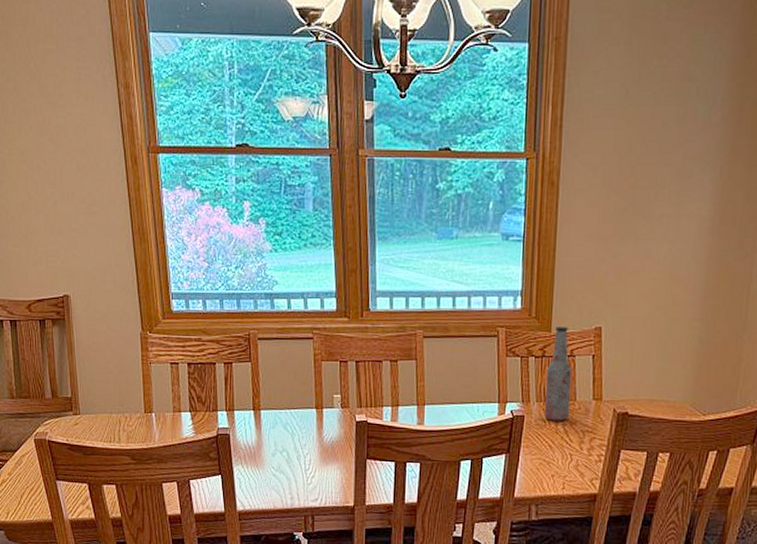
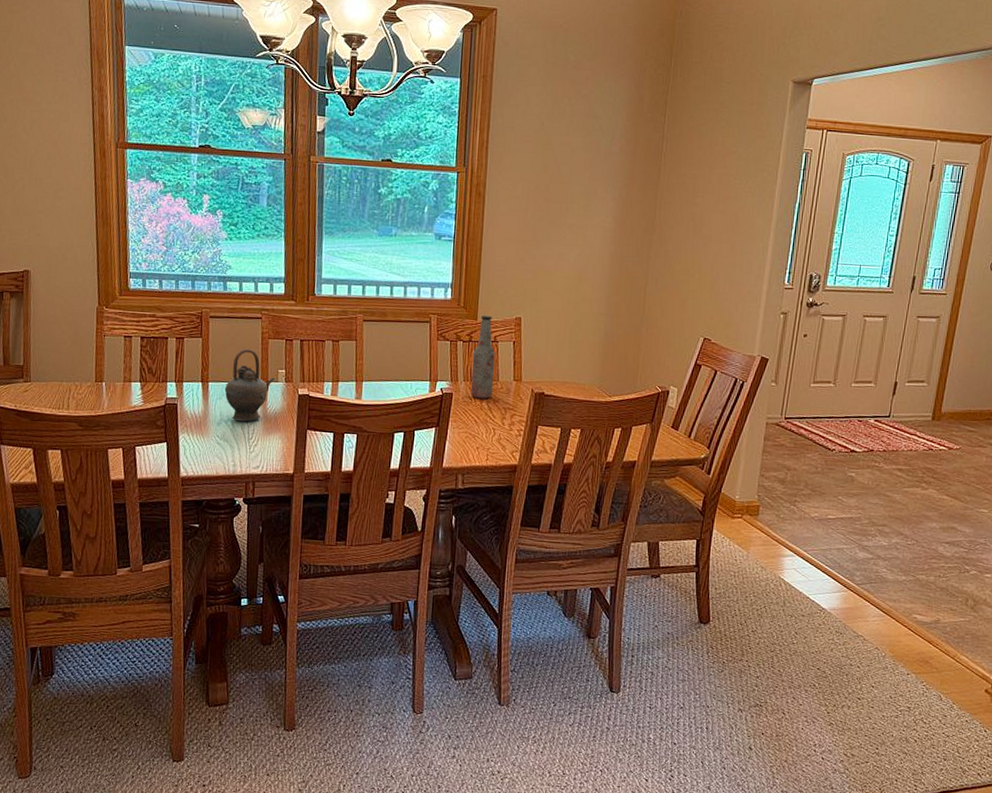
teapot: none [277,372,330,452] -> present [224,348,275,422]

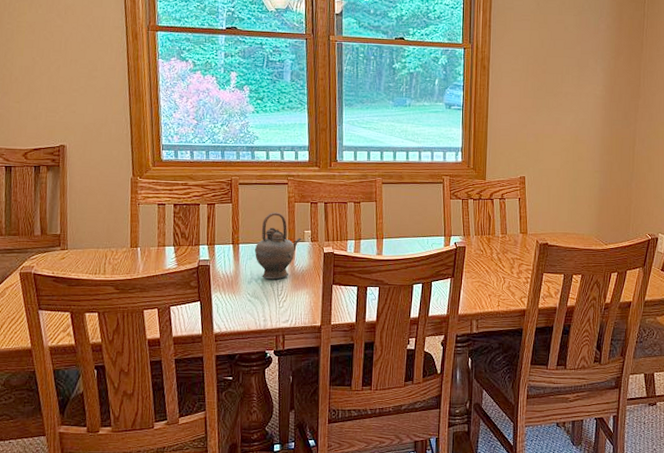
bottle: present [470,316,495,399] -> none [481,176,503,251]

